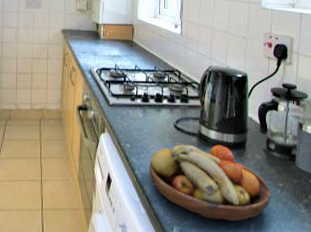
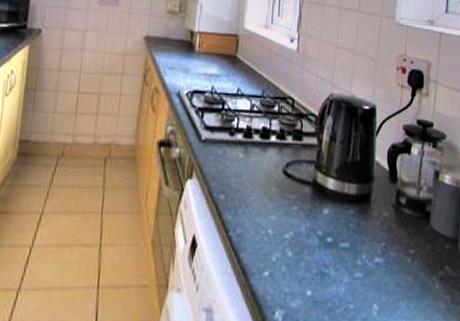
fruit bowl: present [149,144,271,221] -> none [248,196,400,301]

